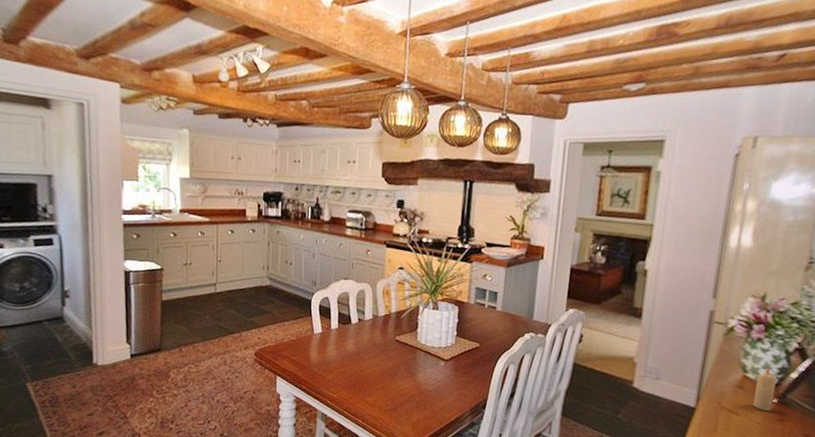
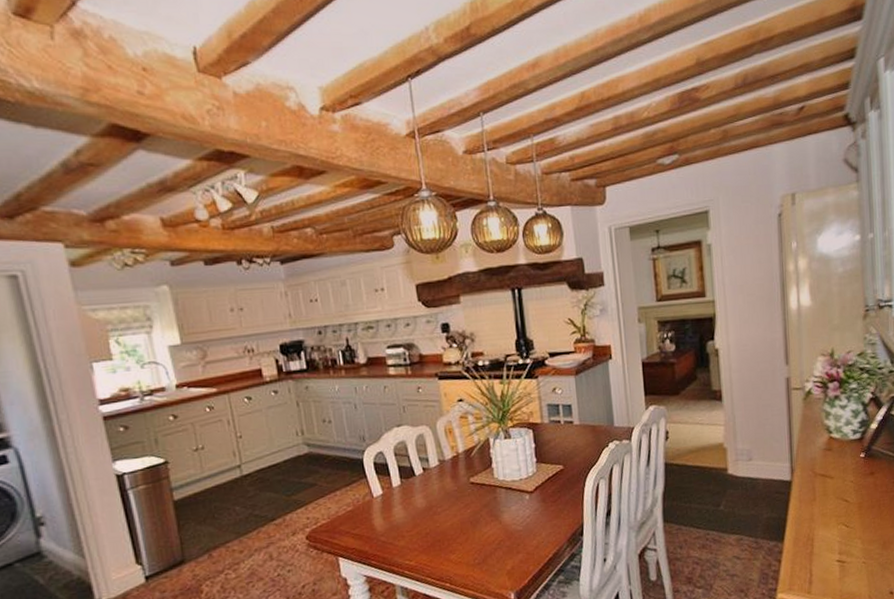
candle: present [753,368,777,412] -> none [841,423,861,469]

